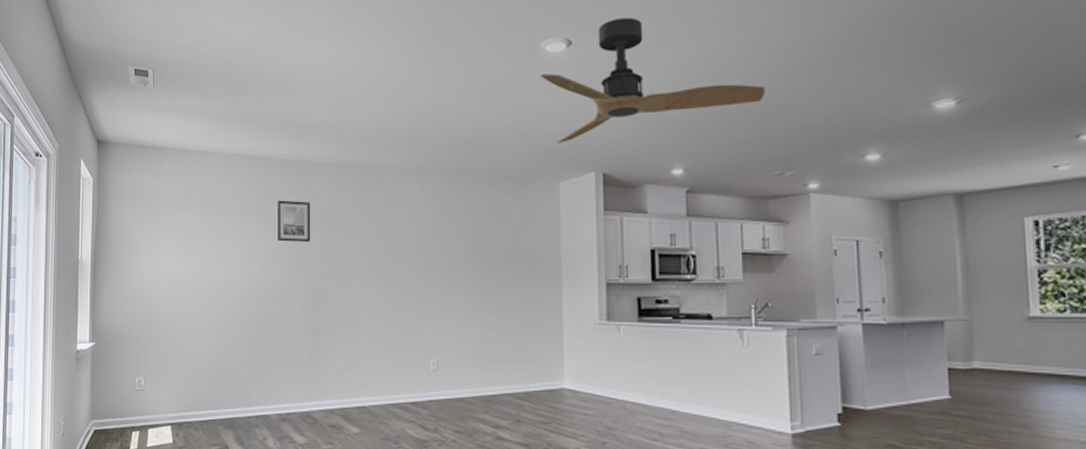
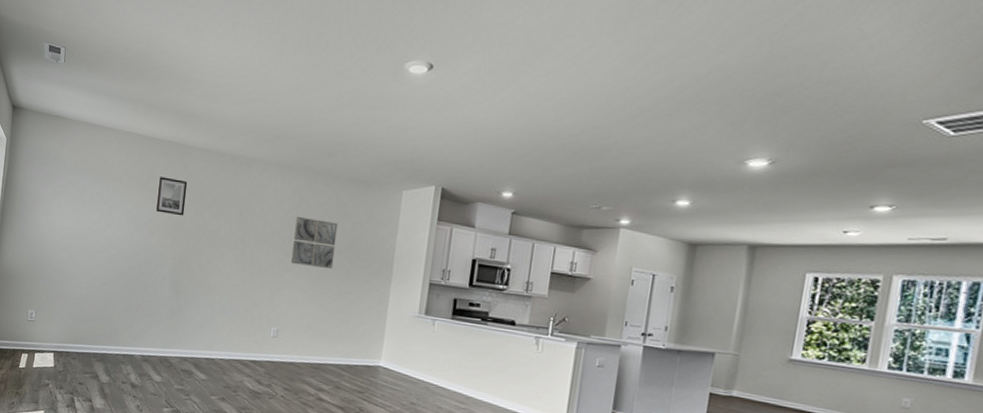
wall art: none [441,225,492,282] -> present [290,216,338,269]
ceiling fan: present [540,17,766,144] -> none [400,49,599,157]

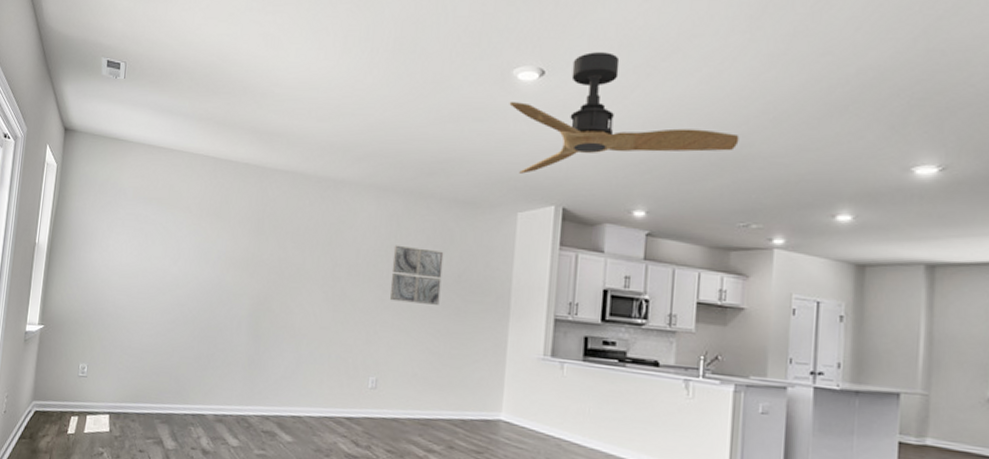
wall art: present [155,176,188,216] -> none [230,203,267,249]
ceiling fan: none [400,49,599,157] -> present [509,52,740,174]

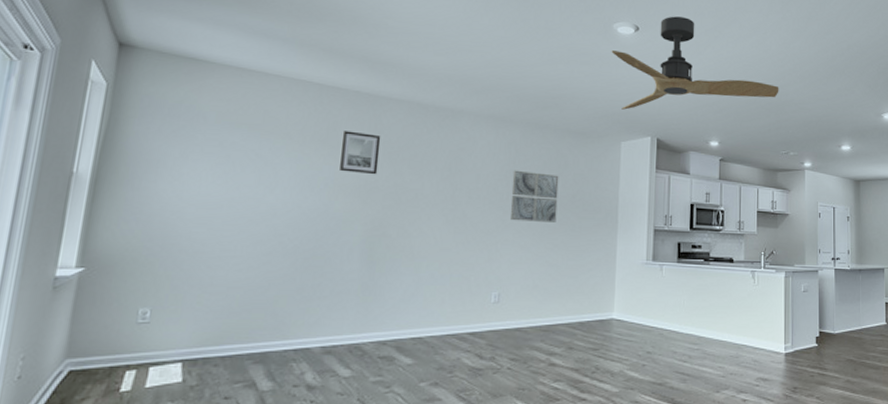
wall art: none [230,203,267,249] -> present [338,130,381,175]

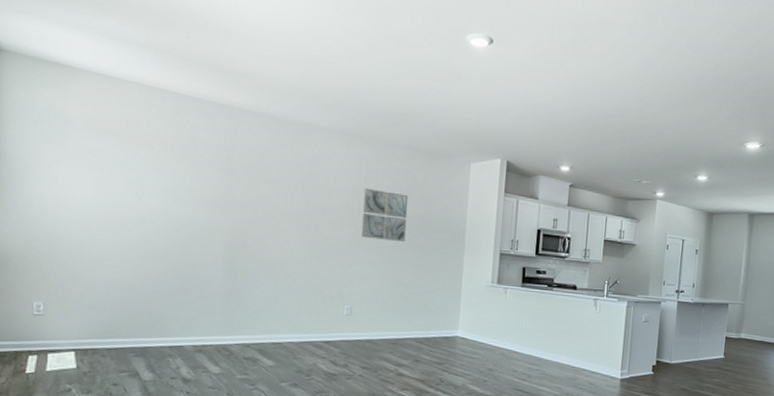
wall art: present [338,130,381,175] -> none [199,141,237,187]
ceiling fan: present [611,16,779,110] -> none [463,27,638,130]

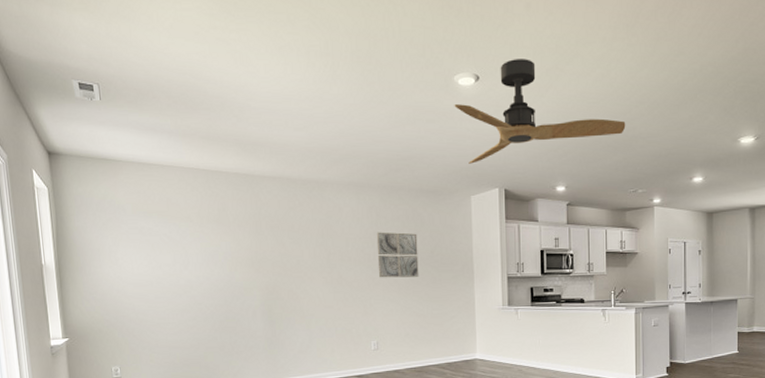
ceiling fan: none [463,27,638,130] -> present [454,59,626,164]

